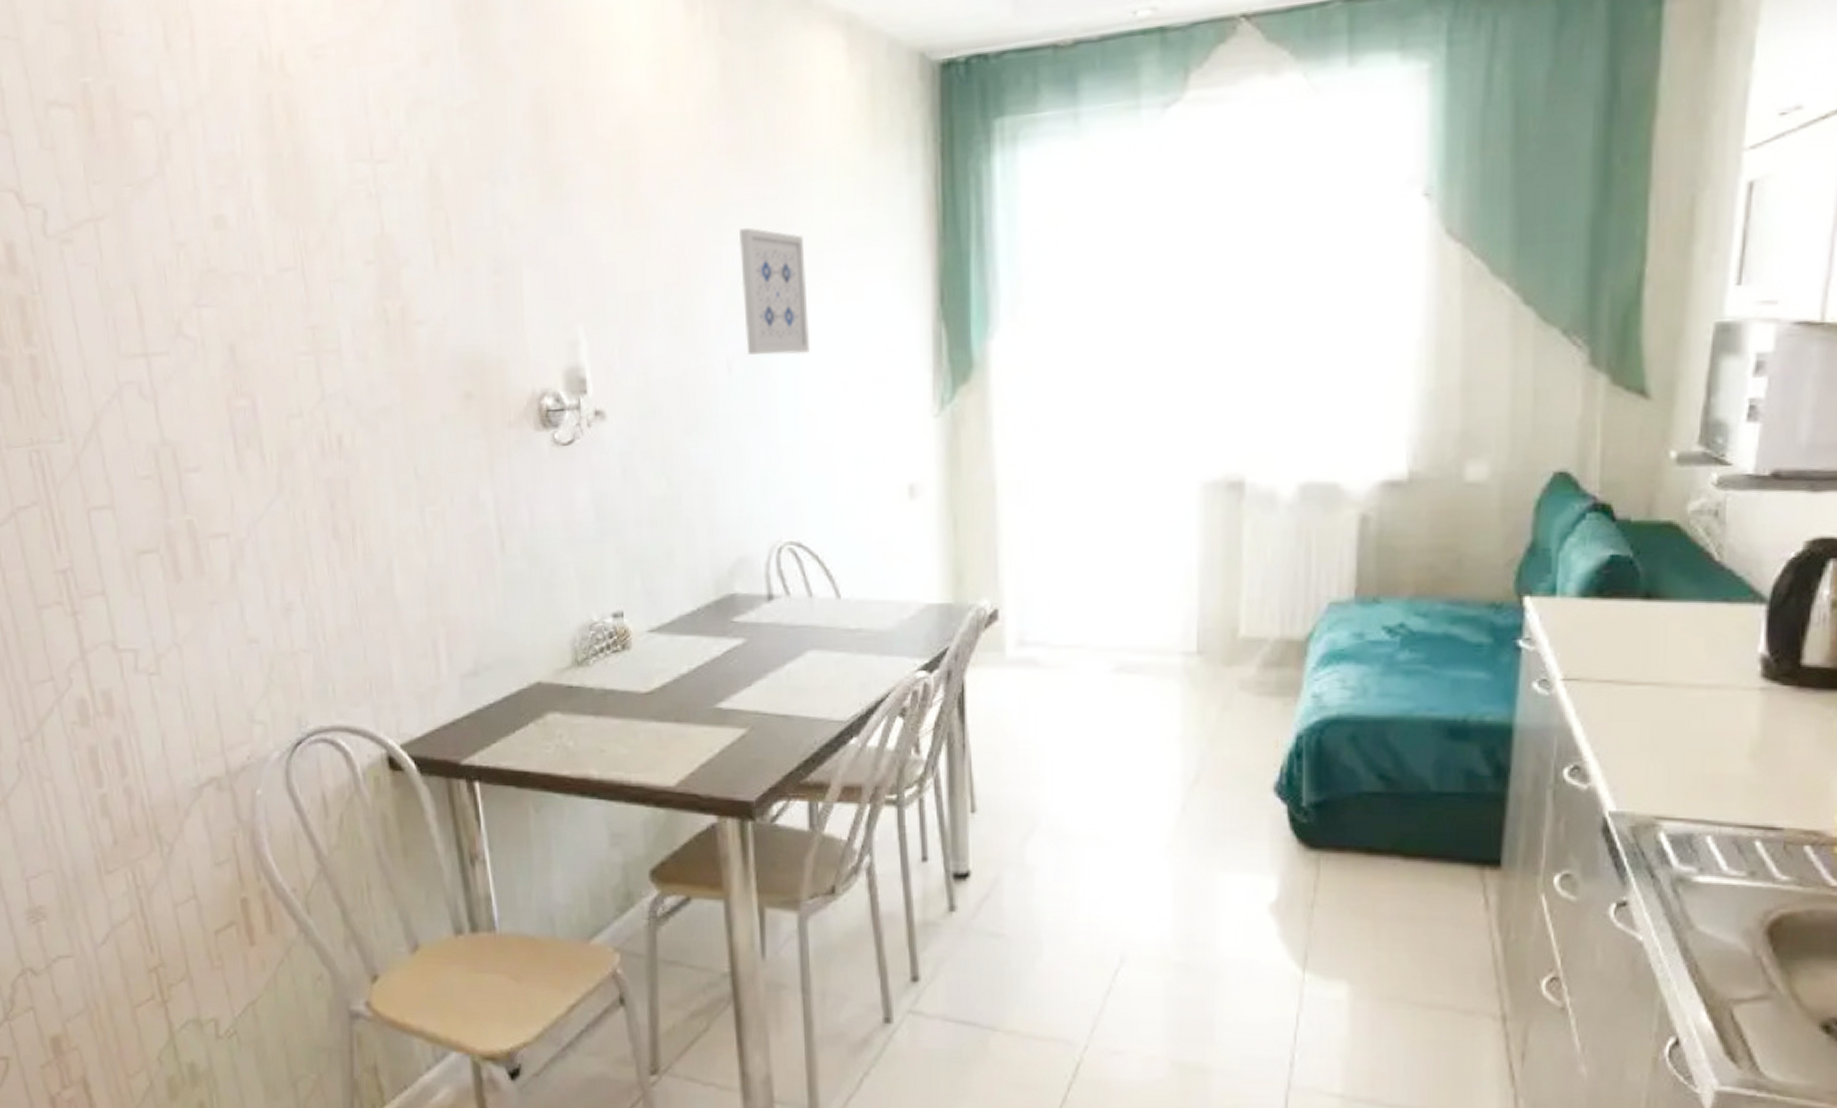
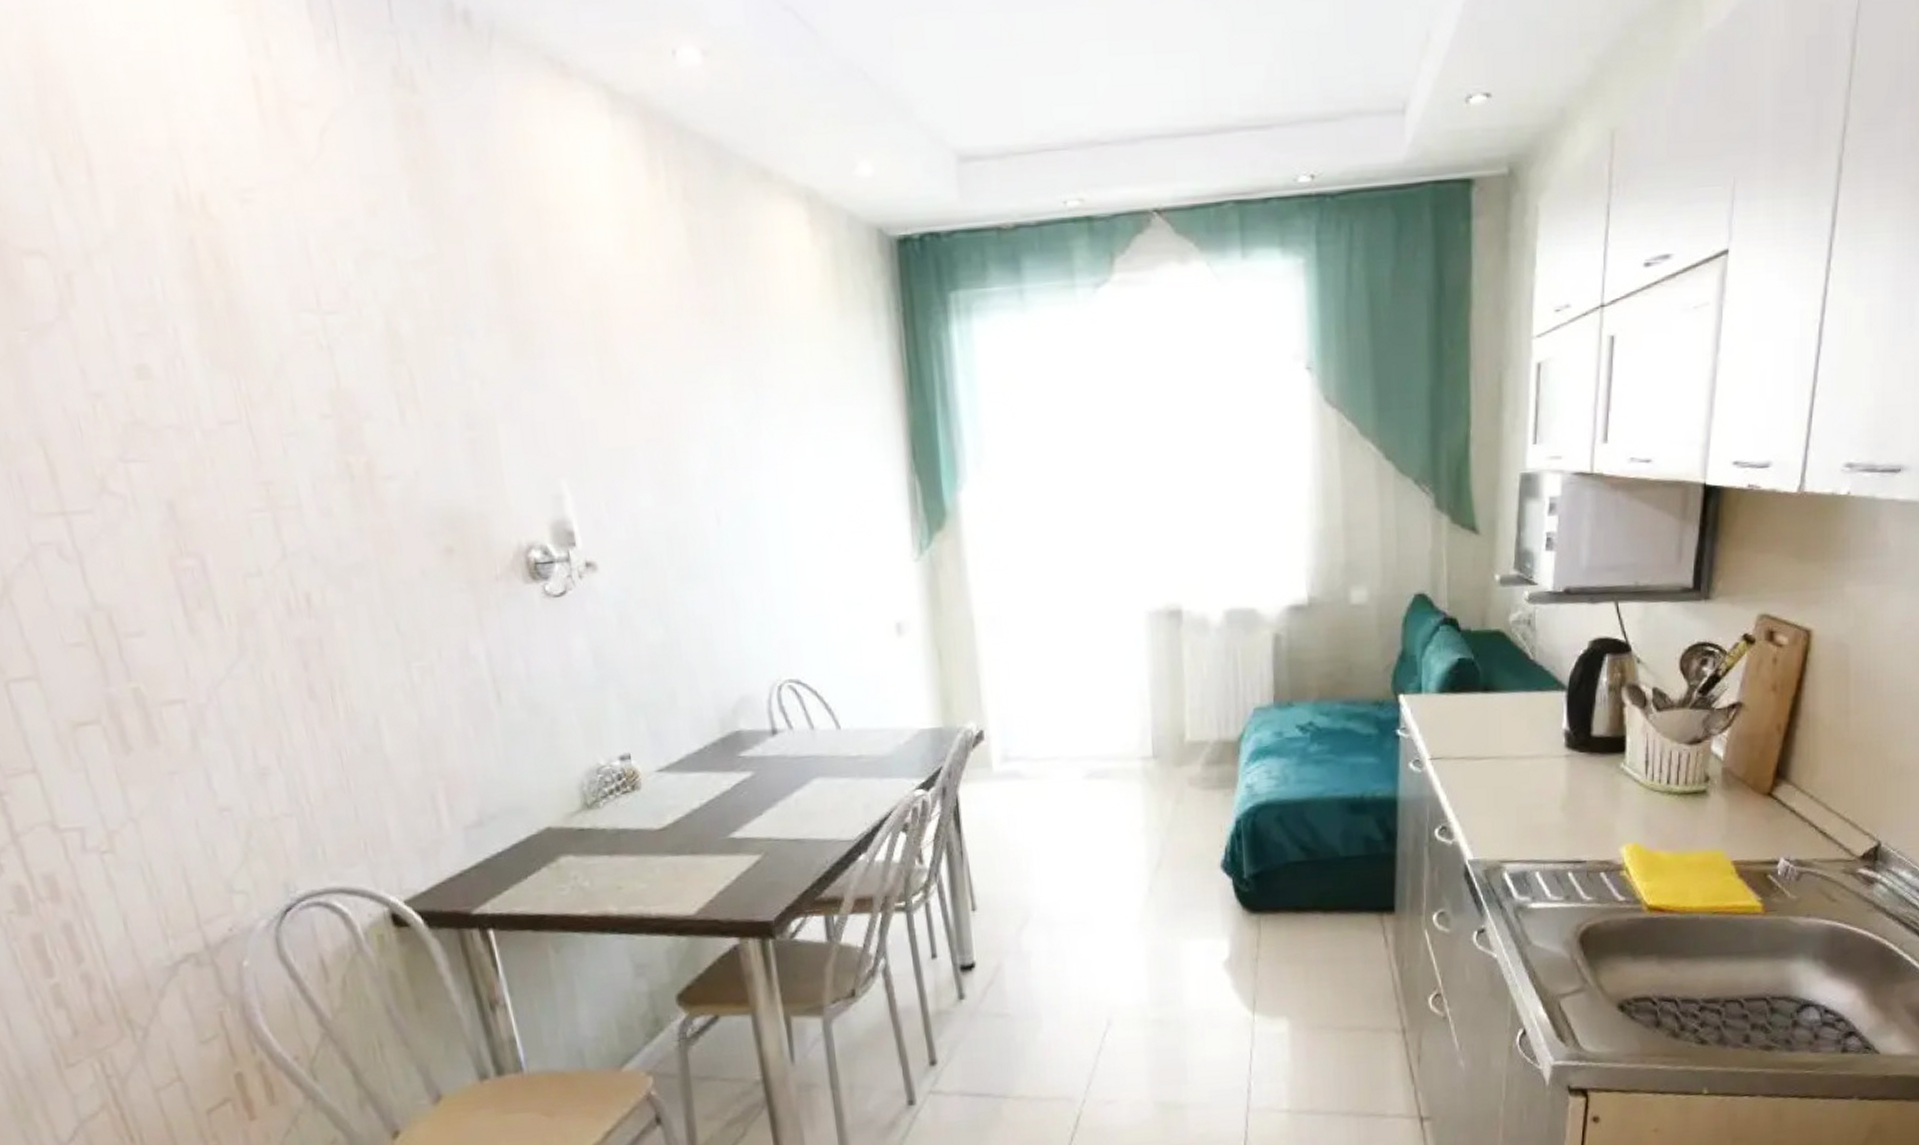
wall art: present [738,227,810,355] -> none [718,386,794,507]

